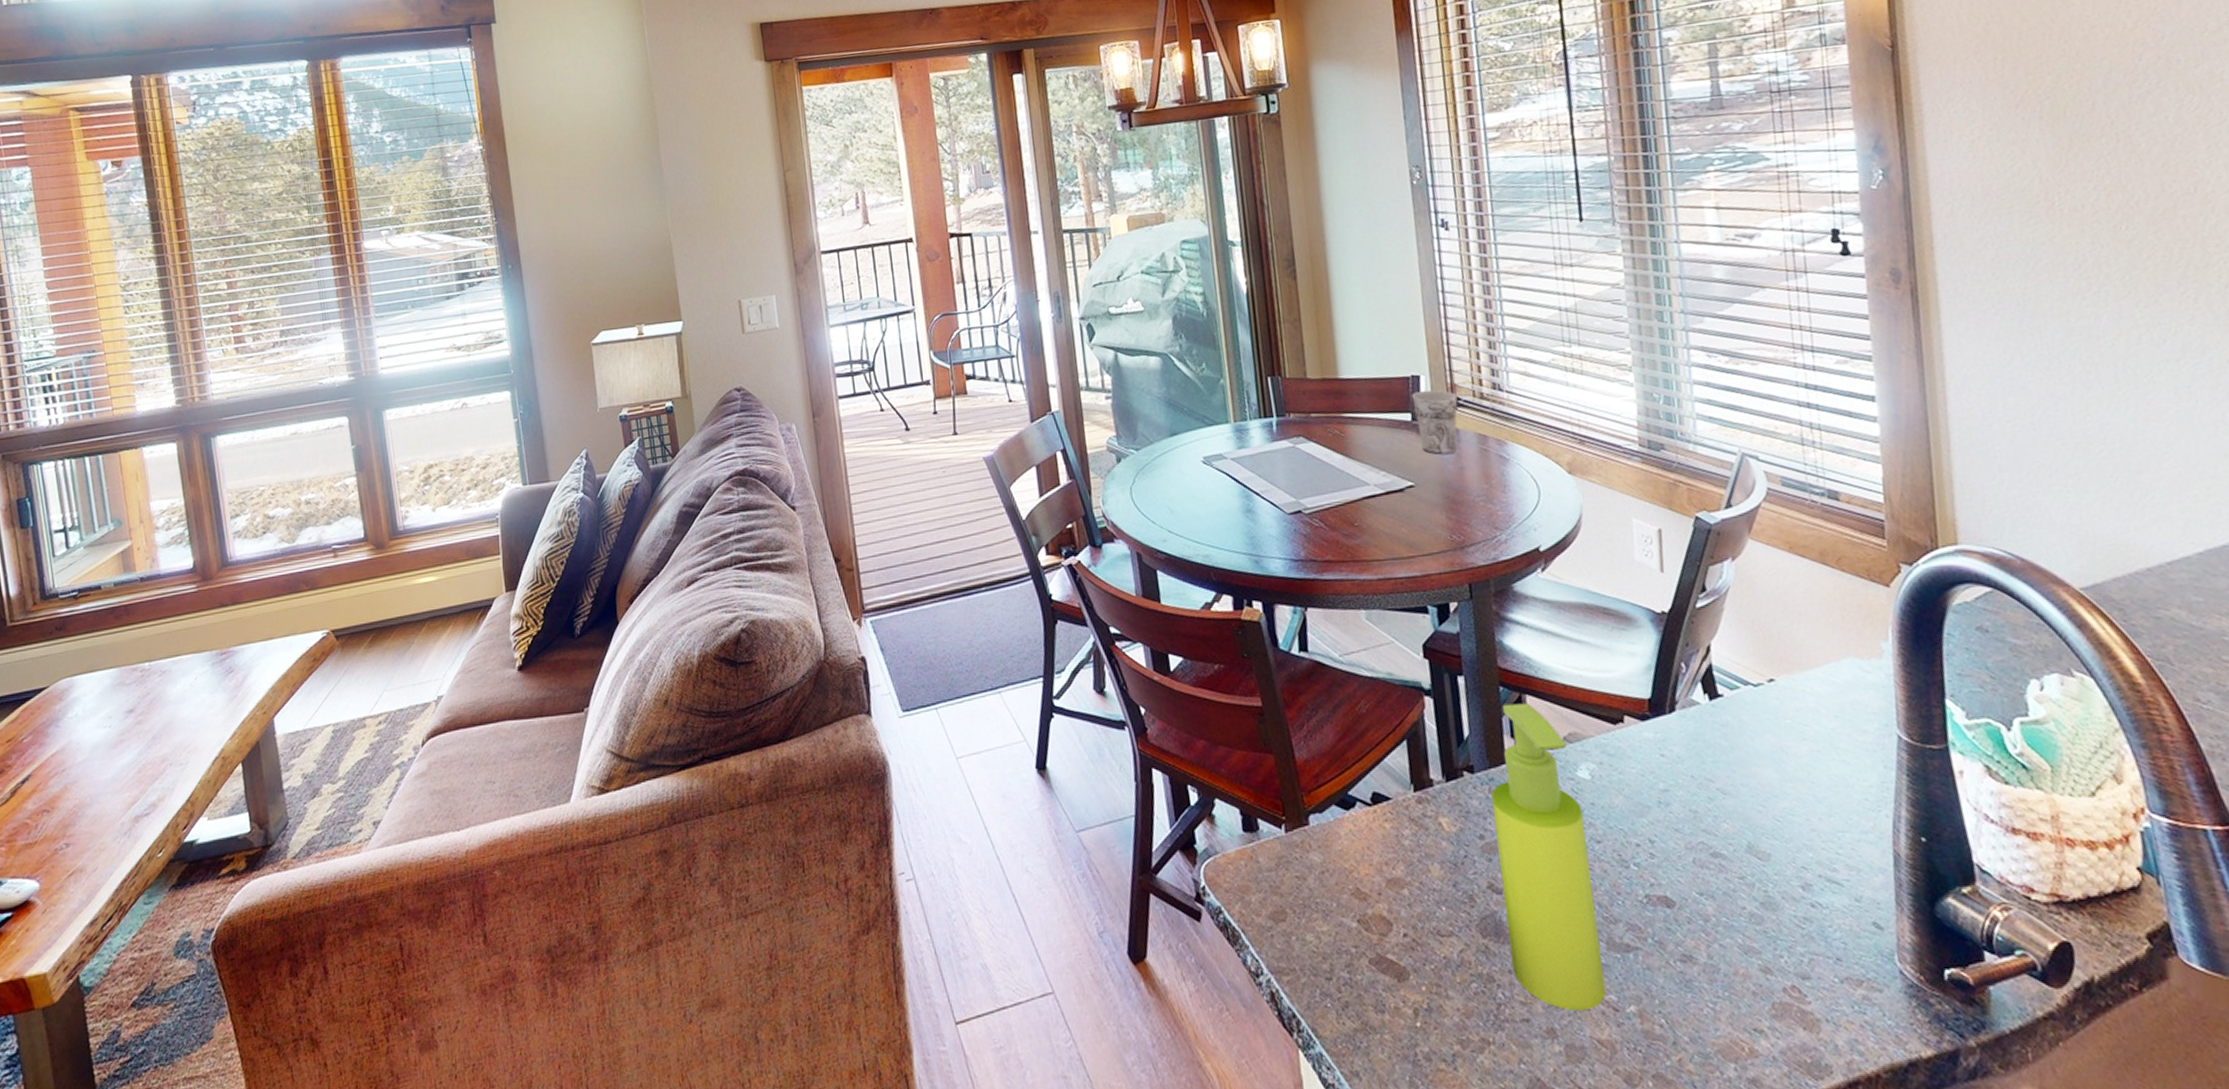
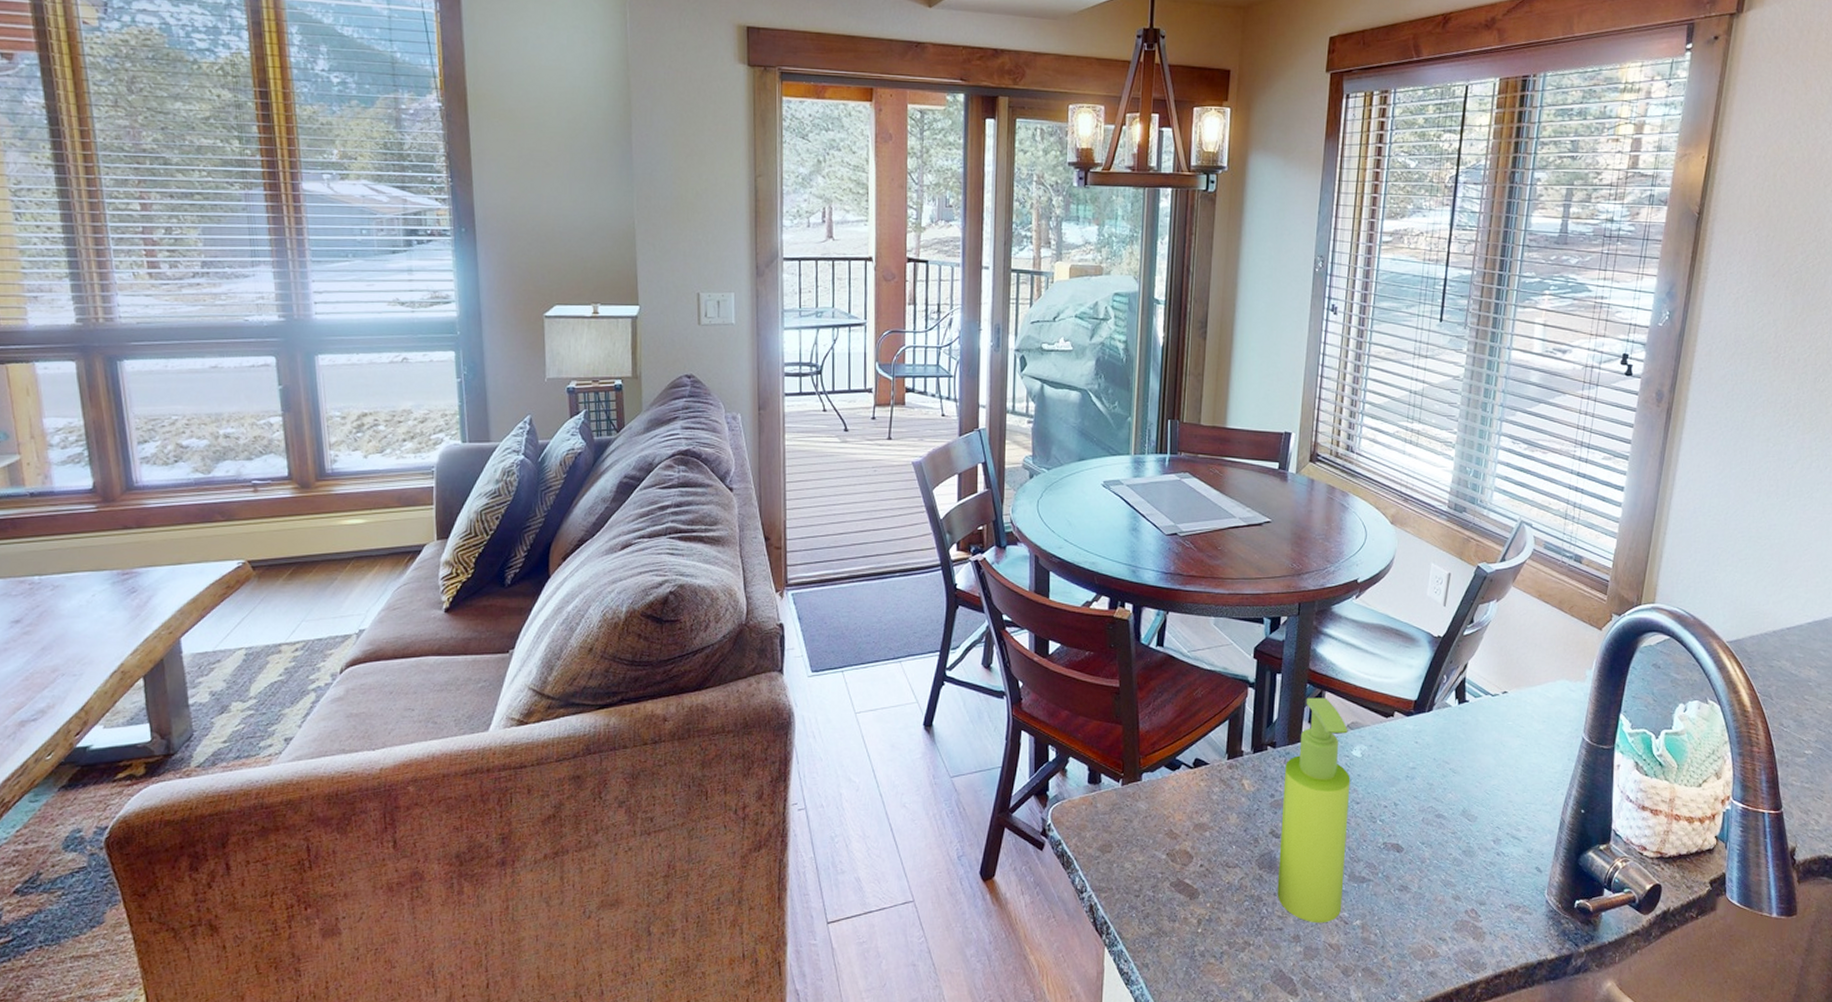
cup: present [1411,390,1458,455] -> none [1281,445,1318,499]

